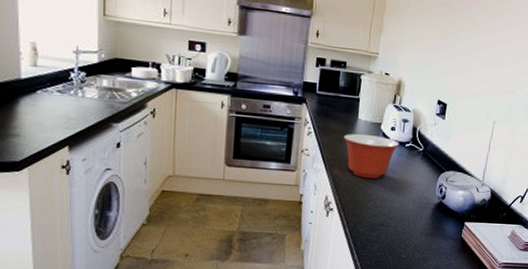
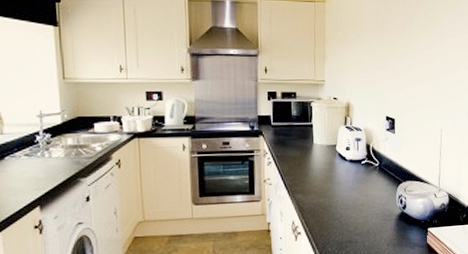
mixing bowl: present [343,133,399,179] -> none [302,157,355,199]

